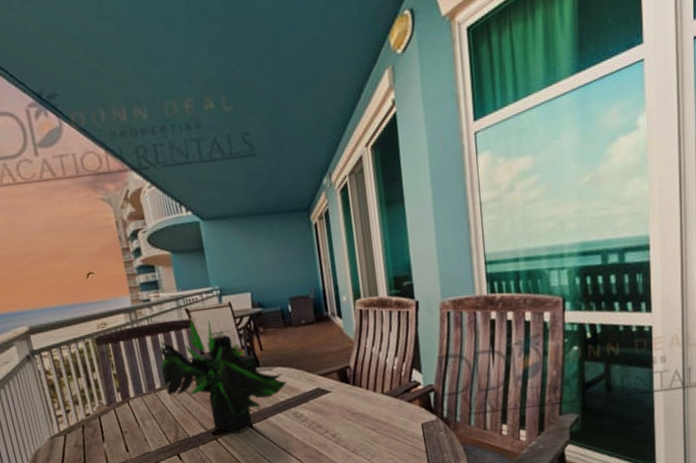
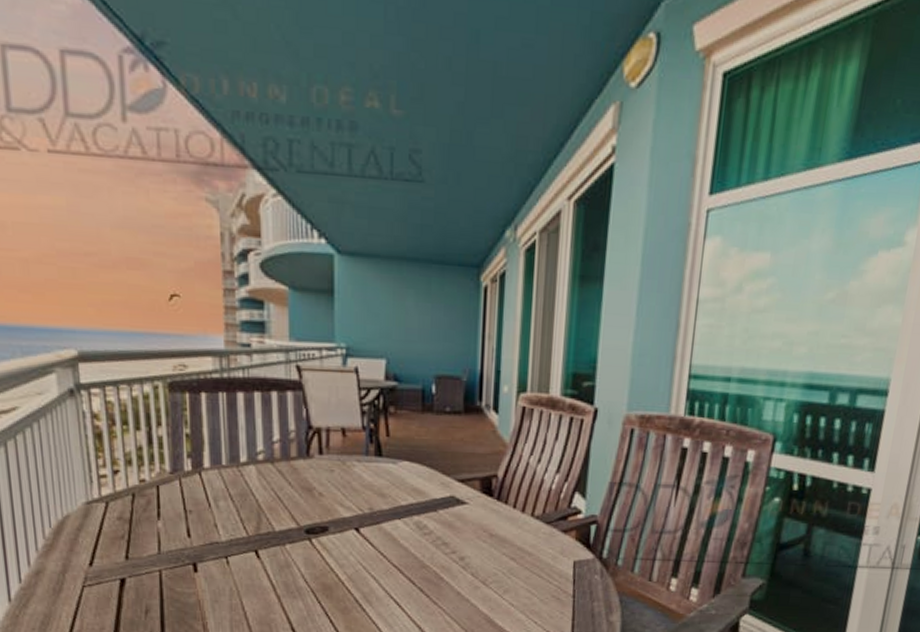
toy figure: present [159,320,287,434] -> none [251,381,414,537]

